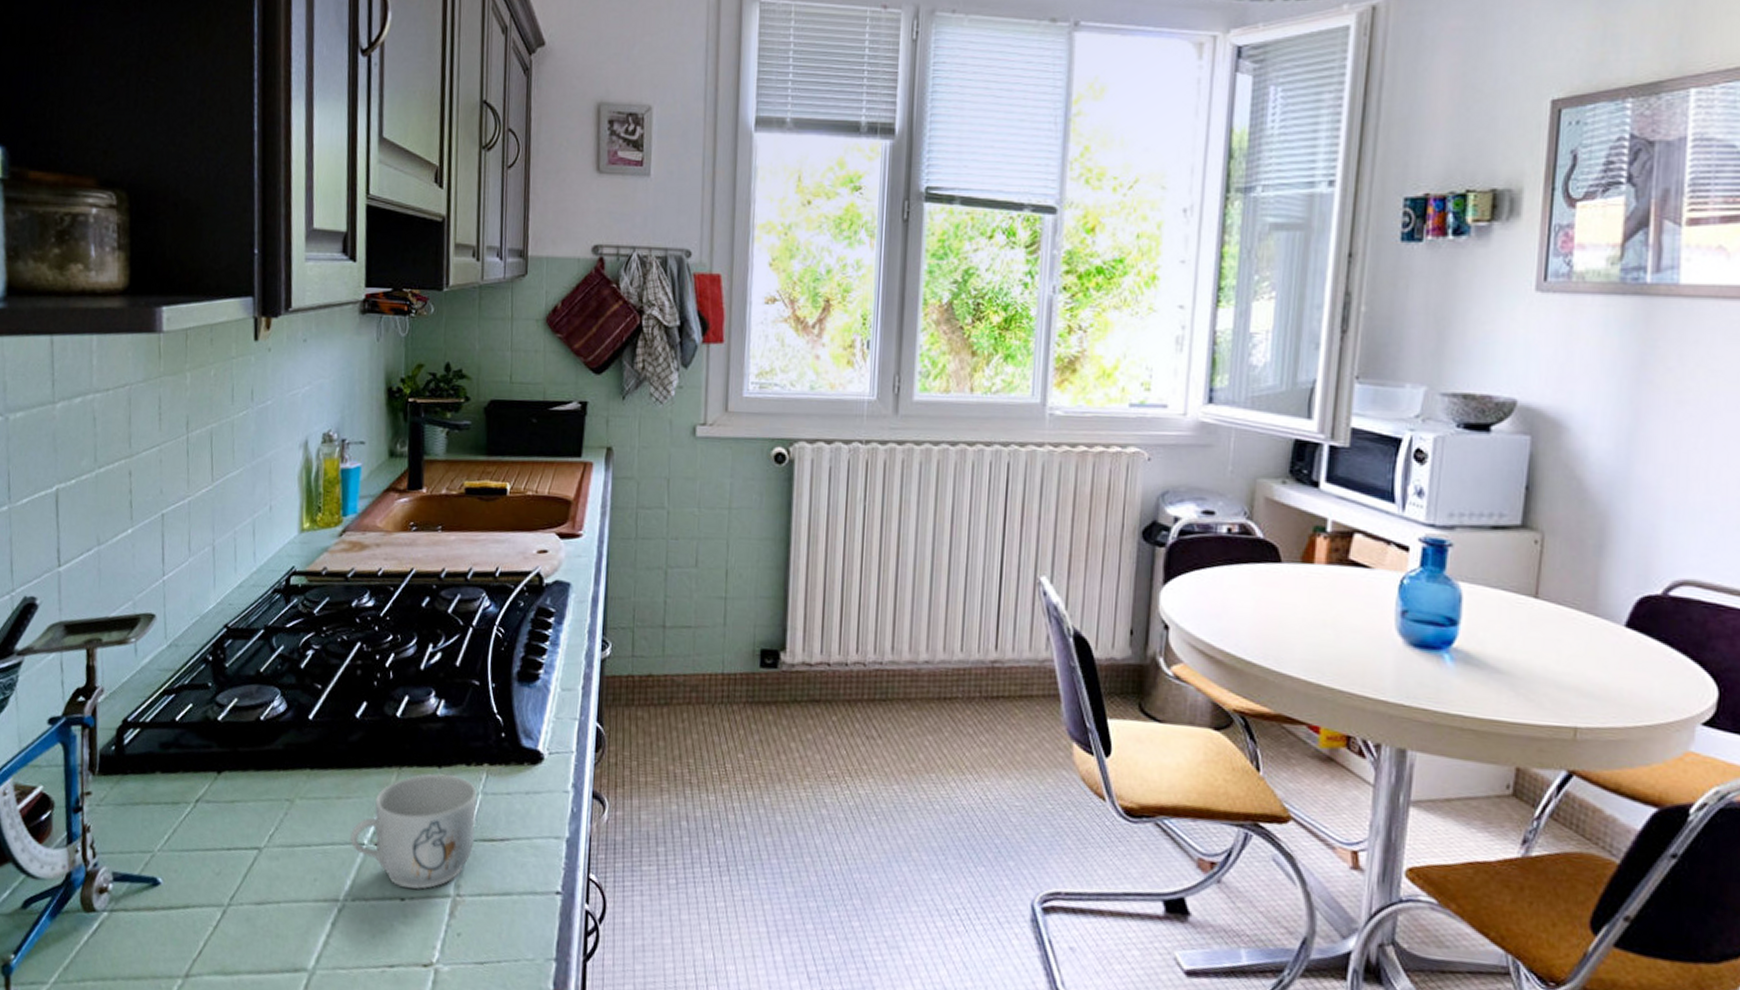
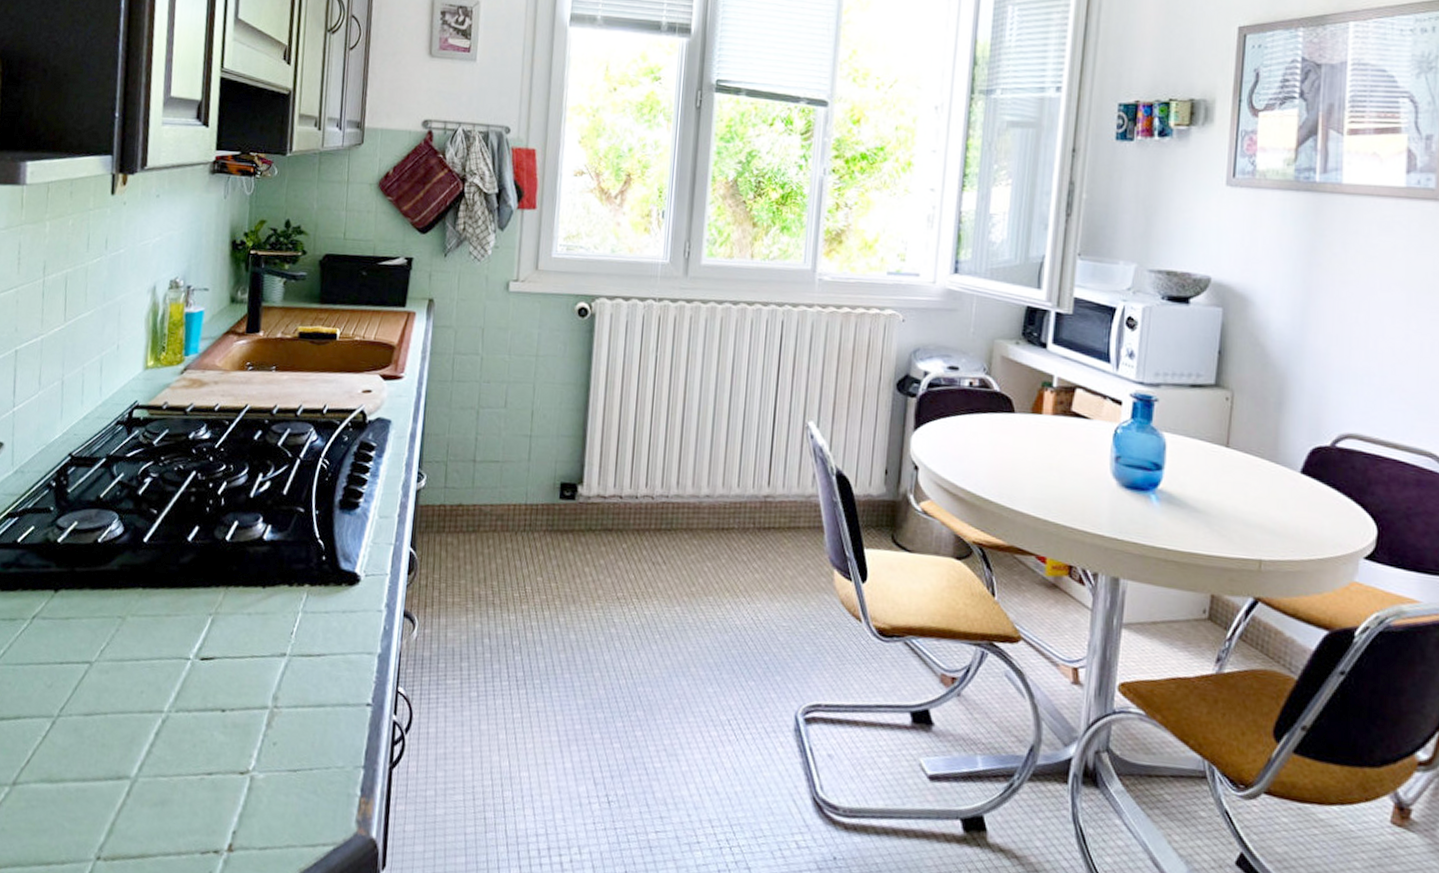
mug: present [350,774,477,890] -> none [177,593,298,702]

